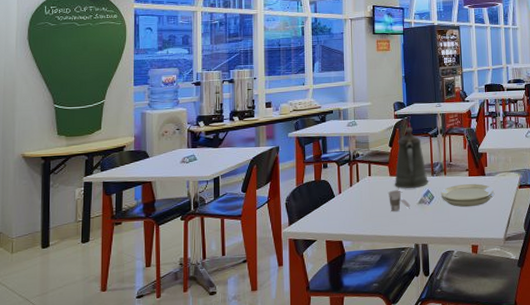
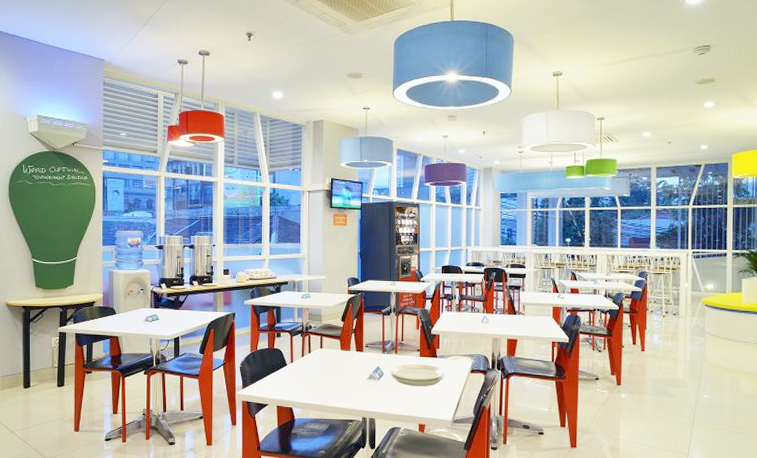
cup: present [387,190,411,212] -> none [338,364,360,385]
coffee pot: present [395,127,428,189] -> none [345,303,379,364]

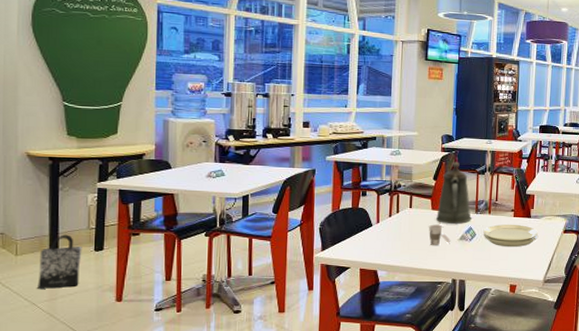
shopping bag: none [15,372,48,419] -> present [37,234,82,289]
cup: none [338,364,360,385] -> present [428,224,451,246]
coffee pot: none [345,303,379,364] -> present [436,161,472,225]

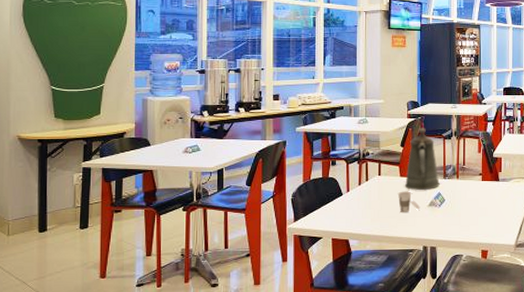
shopping bag: present [37,234,82,289] -> none [28,213,69,267]
plate: present [483,224,539,248] -> none [452,189,508,212]

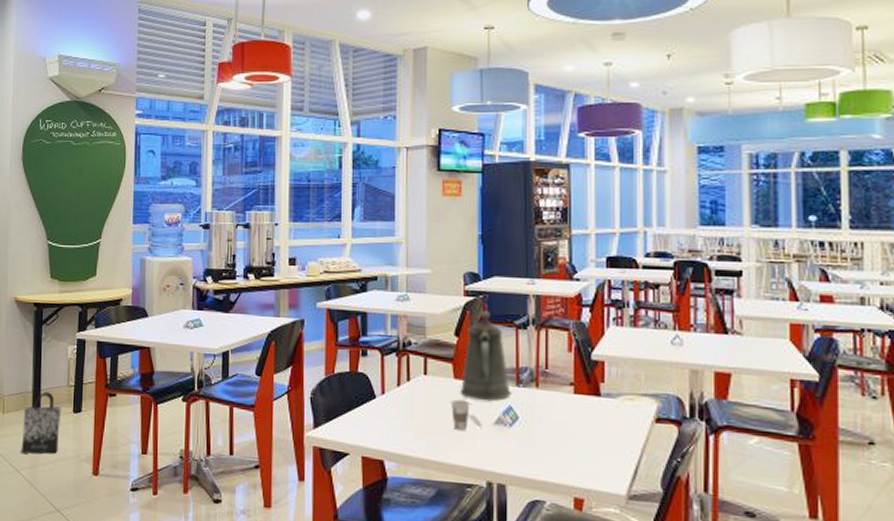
shopping bag: none [28,213,69,267] -> present [21,391,62,454]

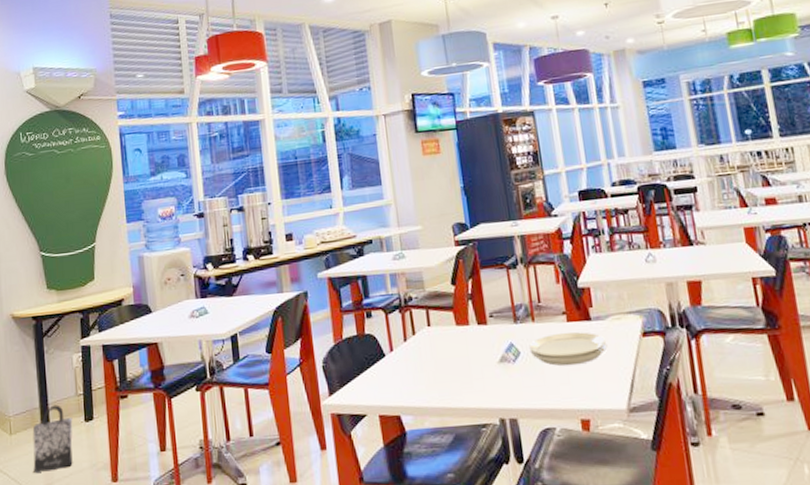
cup: present [450,399,483,432] -> none [455,344,489,375]
coffee pot: present [461,310,511,402] -> none [463,256,511,342]
plate: none [529,404,615,441] -> present [529,332,608,366]

